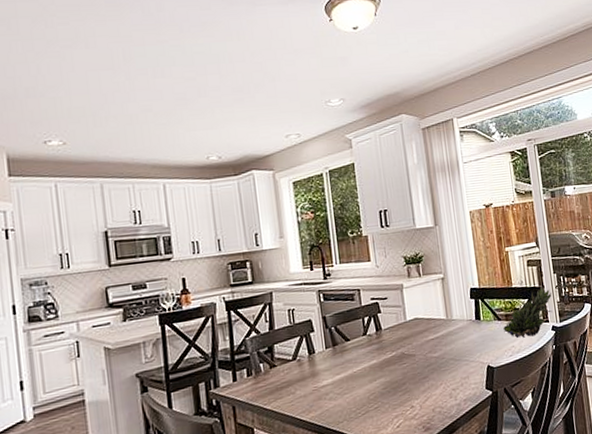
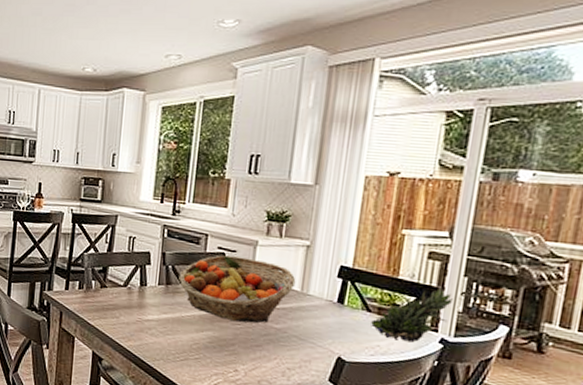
fruit basket: none [343,300,441,363] -> present [178,255,296,323]

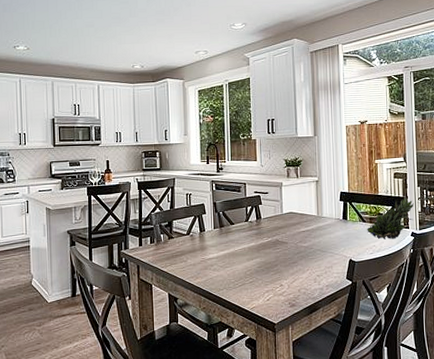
fruit basket: present [178,255,296,323] -> none [229,196,313,247]

